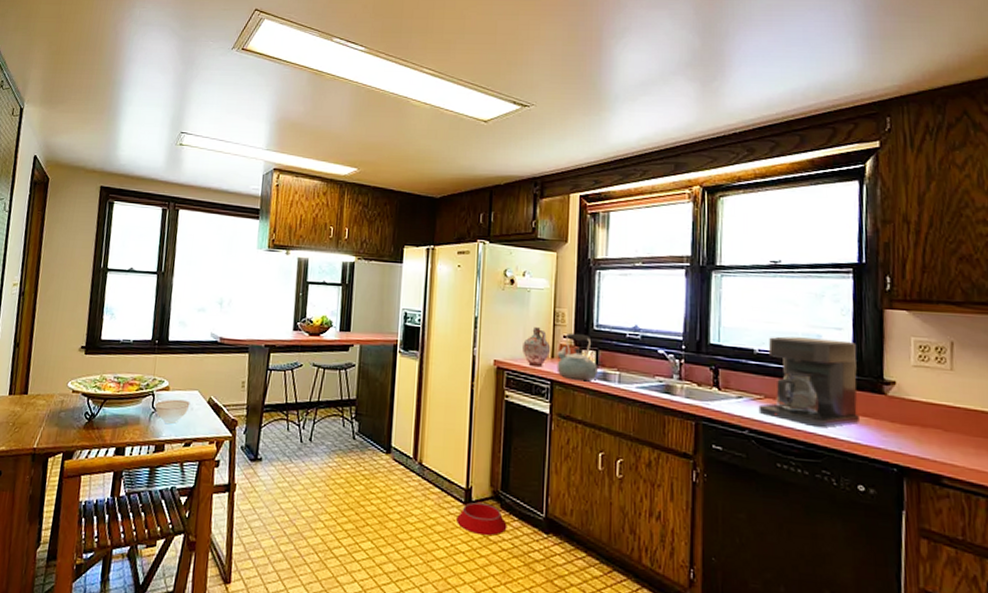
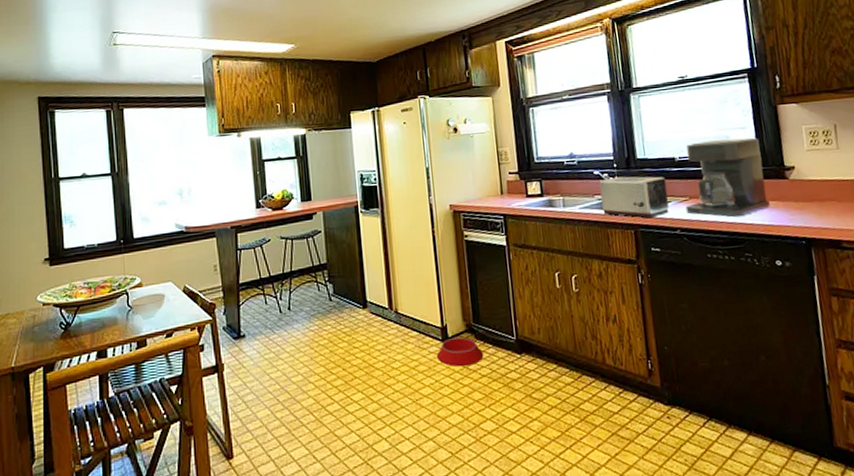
ceramic jug: present [523,327,551,368] -> none [473,168,500,206]
kettle: present [556,332,598,382] -> none [505,168,544,212]
toaster: none [662,360,740,412] -> present [599,176,669,219]

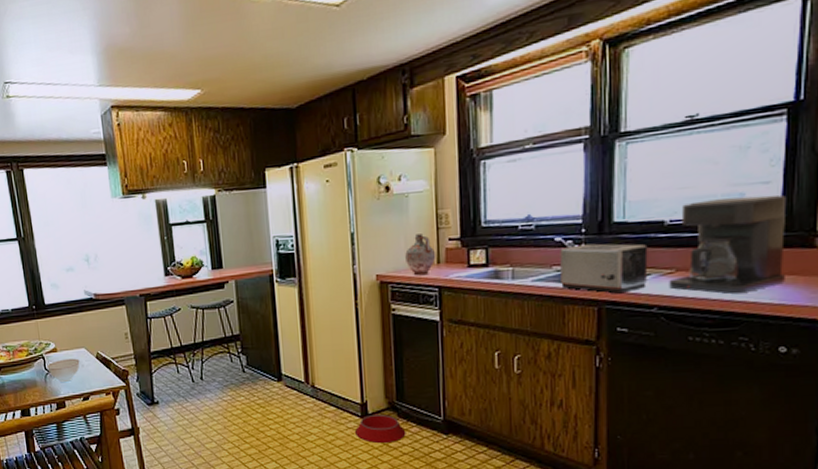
ceramic jug: none [473,168,500,206] -> present [405,234,436,276]

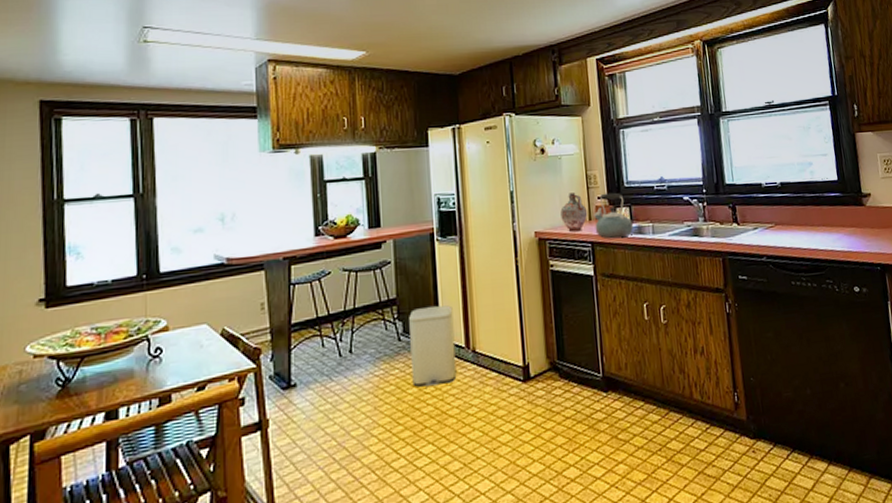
bowl: present [47,358,80,383] -> none [152,337,198,371]
pedal bin: none [252,342,297,414] -> present [409,305,457,388]
pet bowl: present [355,415,406,443] -> none [518,376,568,409]
kettle: none [443,233,489,284] -> present [594,192,633,240]
toaster: present [560,243,648,294] -> none [688,202,756,246]
coffee maker: present [669,195,785,295] -> none [771,164,849,244]

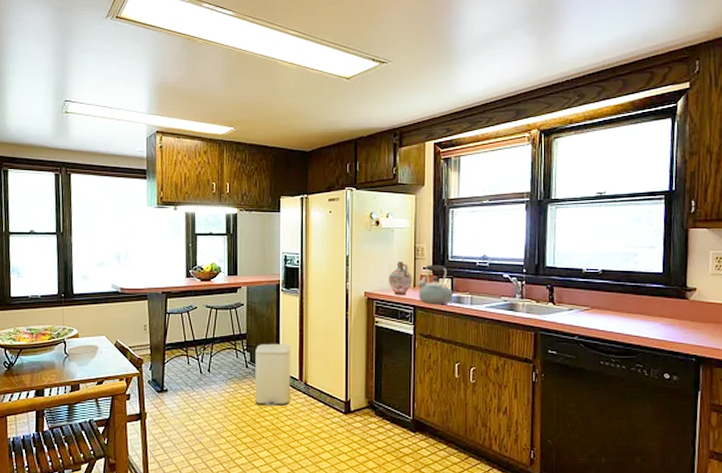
bowl: none [152,337,198,371] -> present [67,344,99,367]

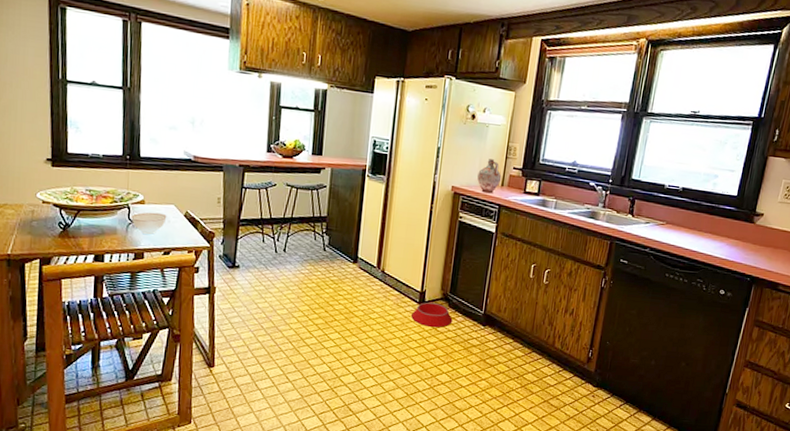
pedal bin: present [255,343,291,407] -> none [330,228,372,292]
pet bowl: none [339,412,381,437] -> present [411,302,453,327]
kettle: present [418,264,453,305] -> none [505,165,539,207]

